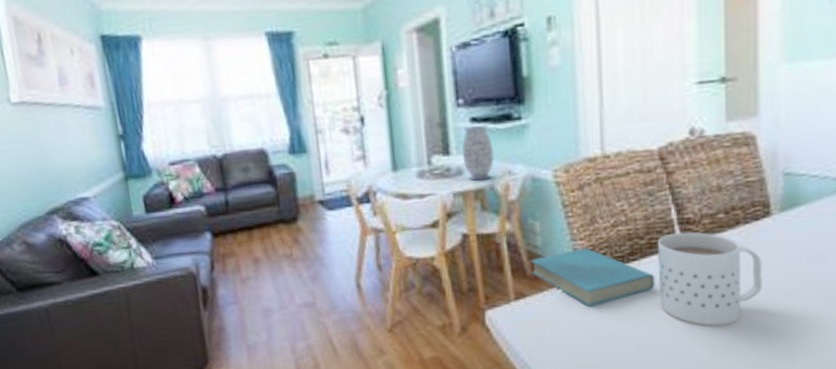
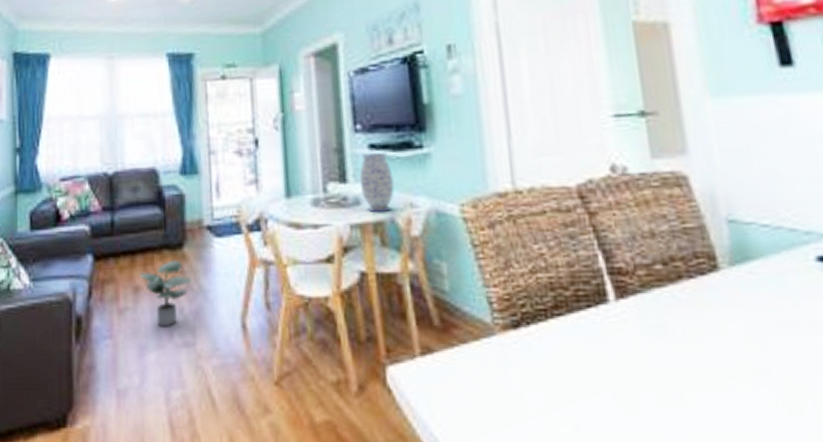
potted plant: none [258,233,308,292] -> present [139,260,192,327]
book: present [531,248,655,307] -> none [438,296,588,370]
mug: present [657,232,762,326] -> none [584,284,722,407]

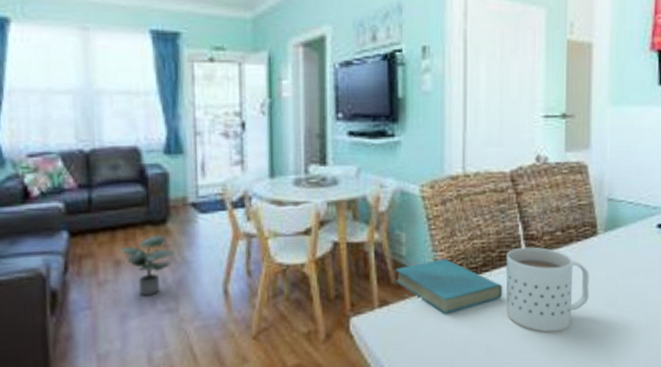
vase: present [359,153,395,212] -> none [338,140,367,191]
book: none [438,296,588,370] -> present [396,258,503,314]
mug: none [584,284,722,407] -> present [505,247,589,332]

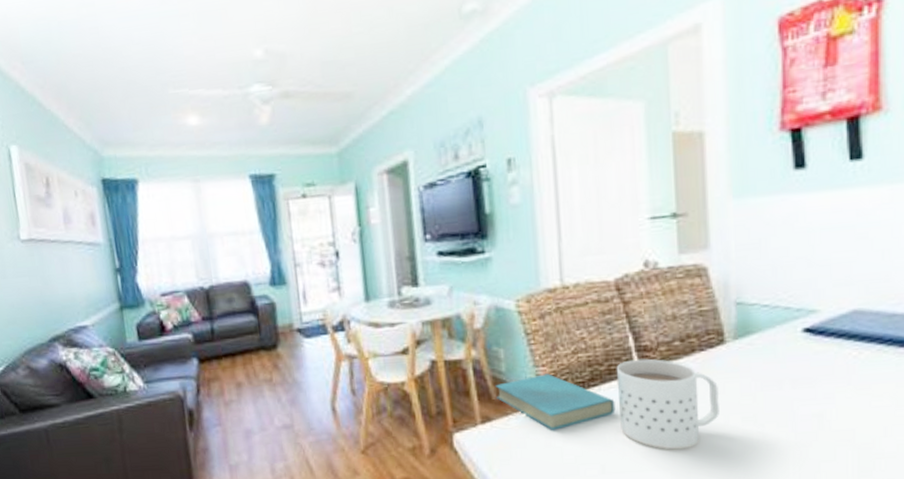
potted plant: present [120,235,175,296] -> none [240,359,287,414]

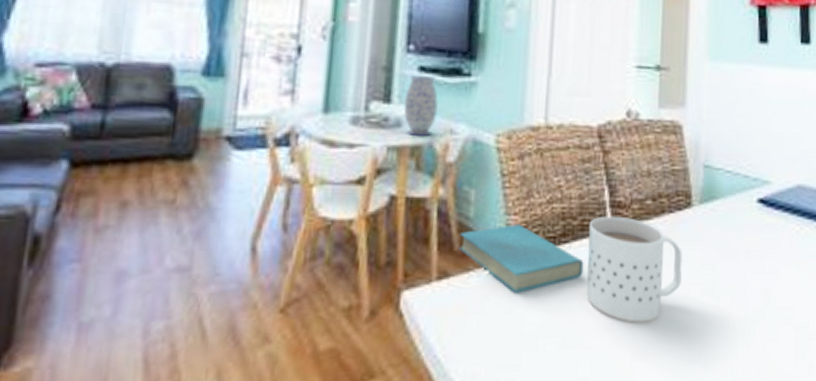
vase: none [429,259,460,310] -> present [403,75,438,136]

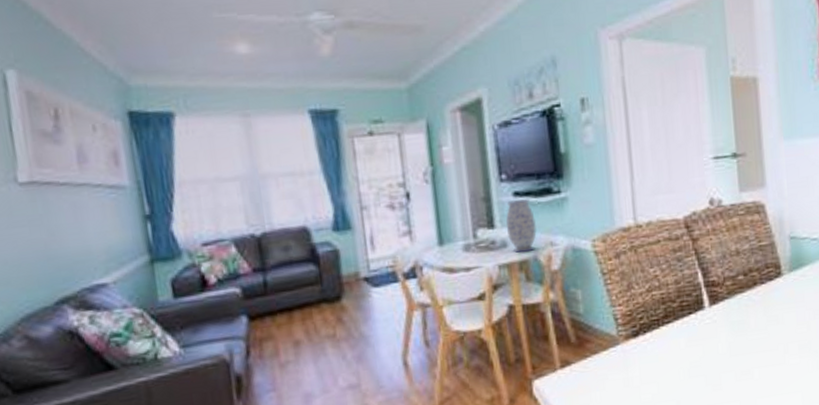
book: present [459,224,584,293] -> none [574,313,688,370]
mug: present [586,216,682,323] -> none [687,293,780,381]

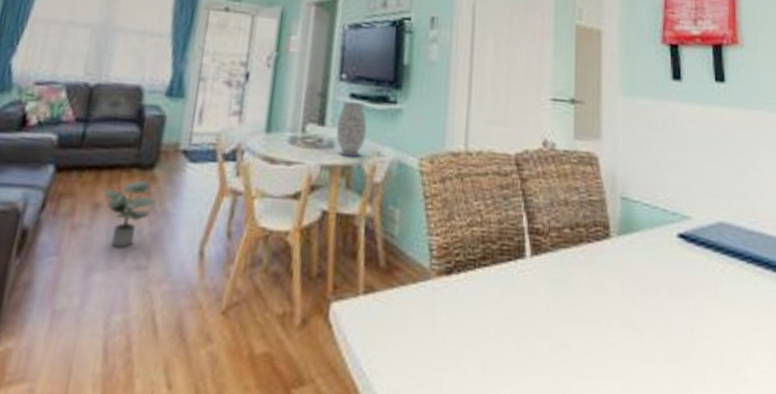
potted plant: none [298,312,353,375] -> present [102,180,157,248]

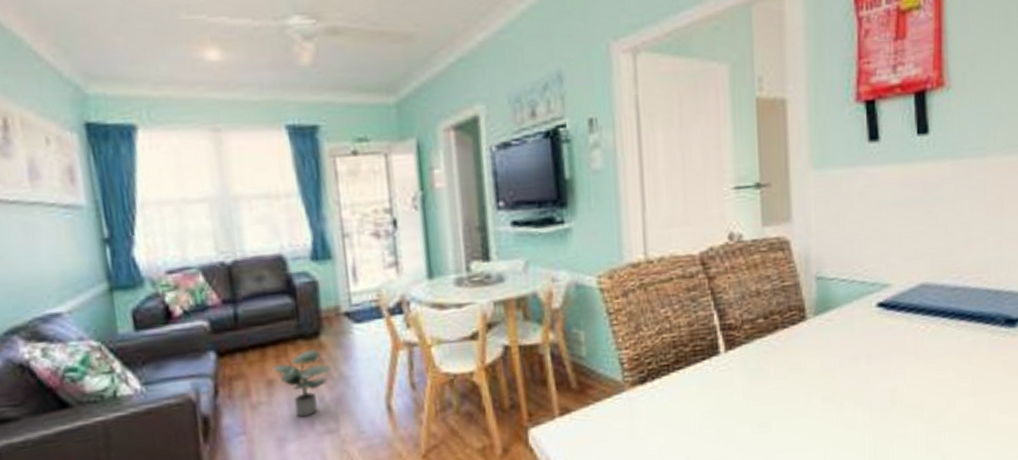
vase: present [336,101,367,157] -> none [502,229,537,288]

